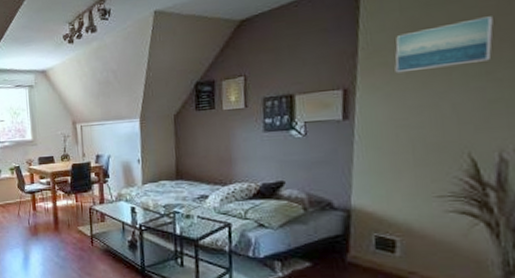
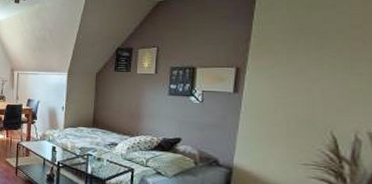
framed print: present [395,16,493,73] -> none [279,22,359,60]

